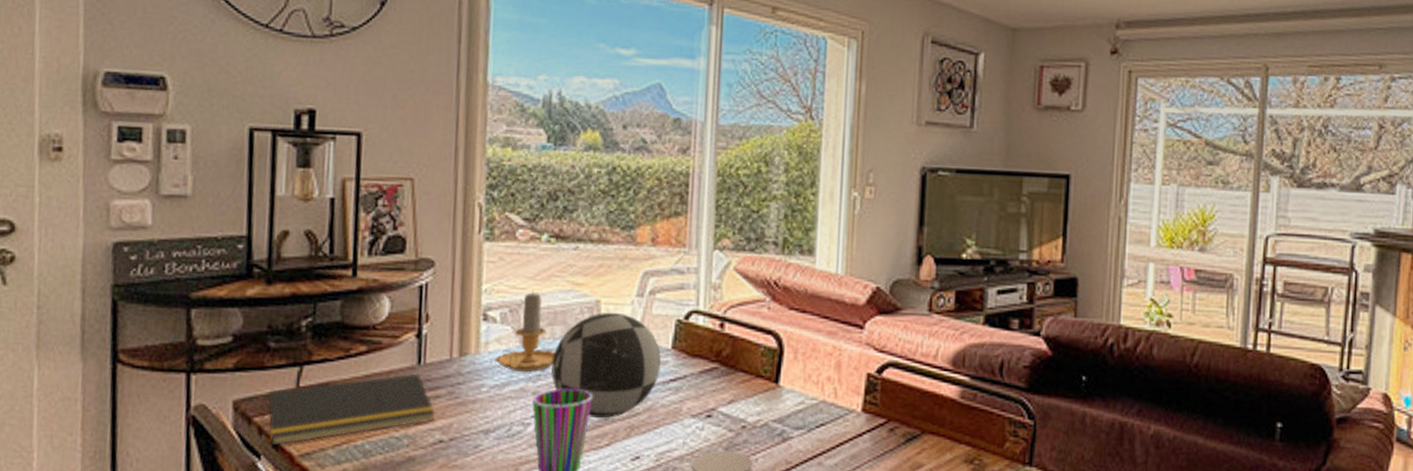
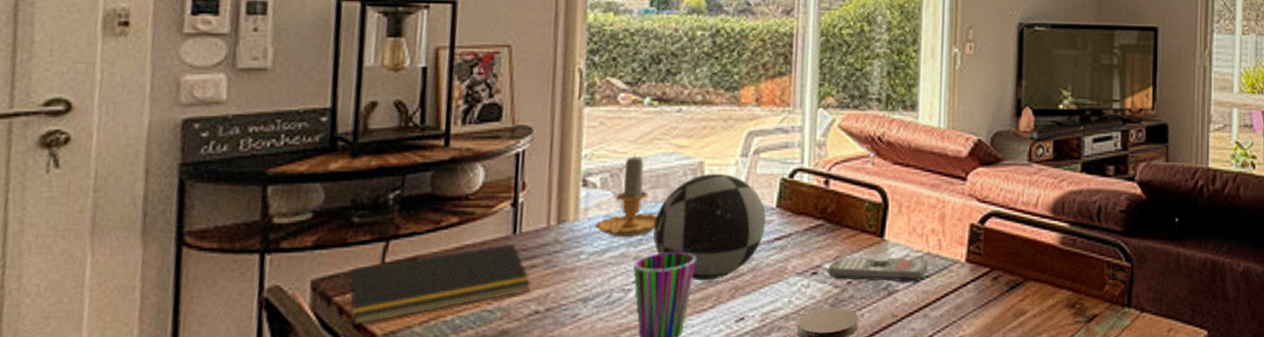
remote control: none [723,401,823,429] -> present [828,257,928,281]

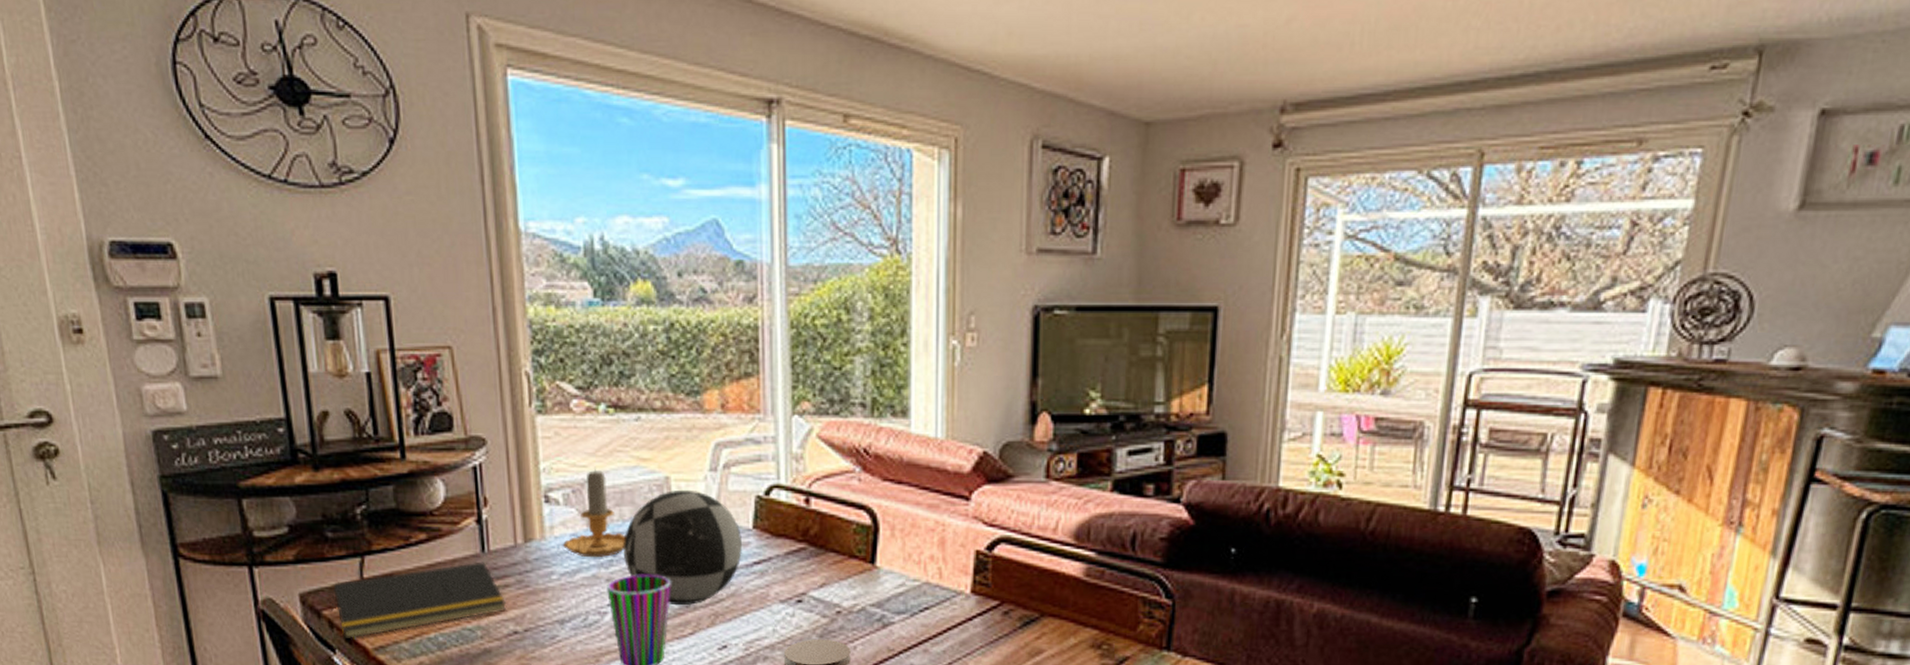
remote control: present [828,257,928,281] -> none [815,585,927,613]

